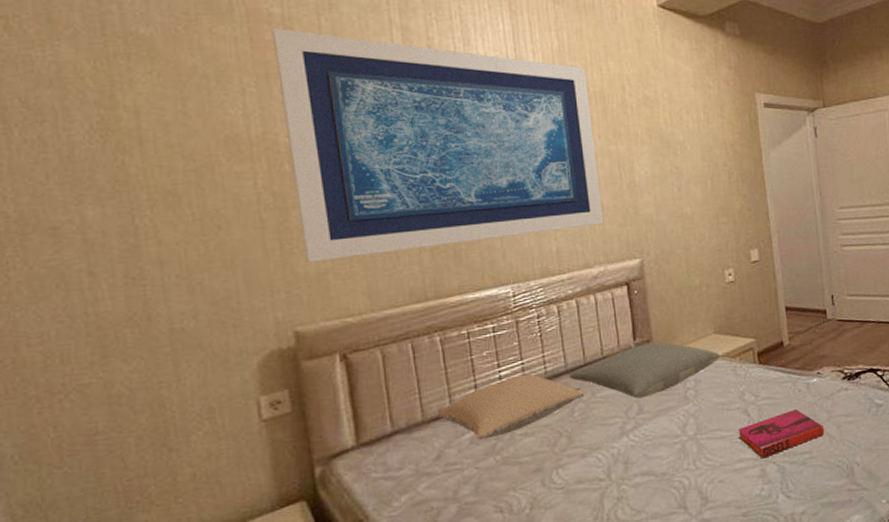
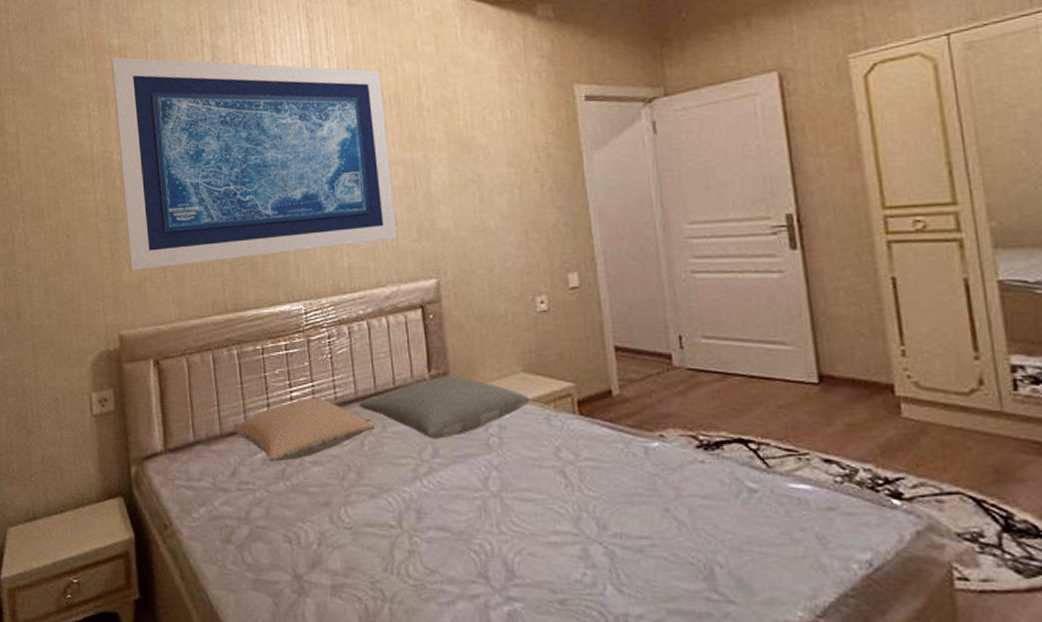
hardback book: present [738,408,825,459] -> none [552,478,671,536]

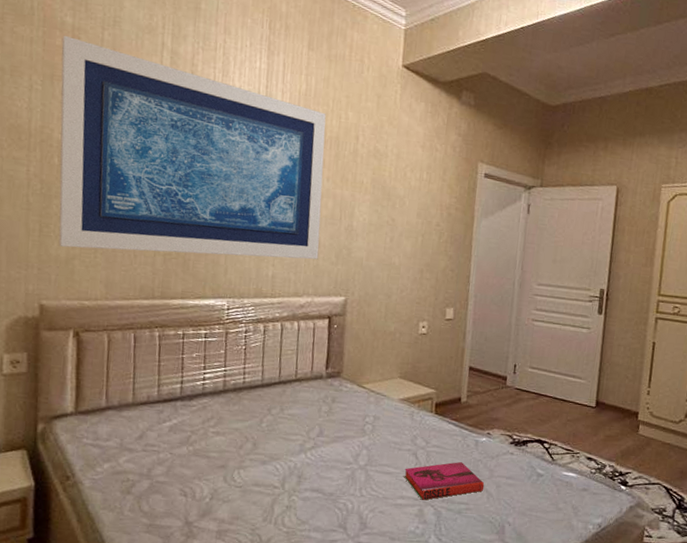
pillow: present [233,397,375,462] -> none [146,380,274,431]
pillow: present [358,374,530,439] -> none [263,373,401,423]
hardback book: none [552,478,671,536] -> present [404,461,485,500]

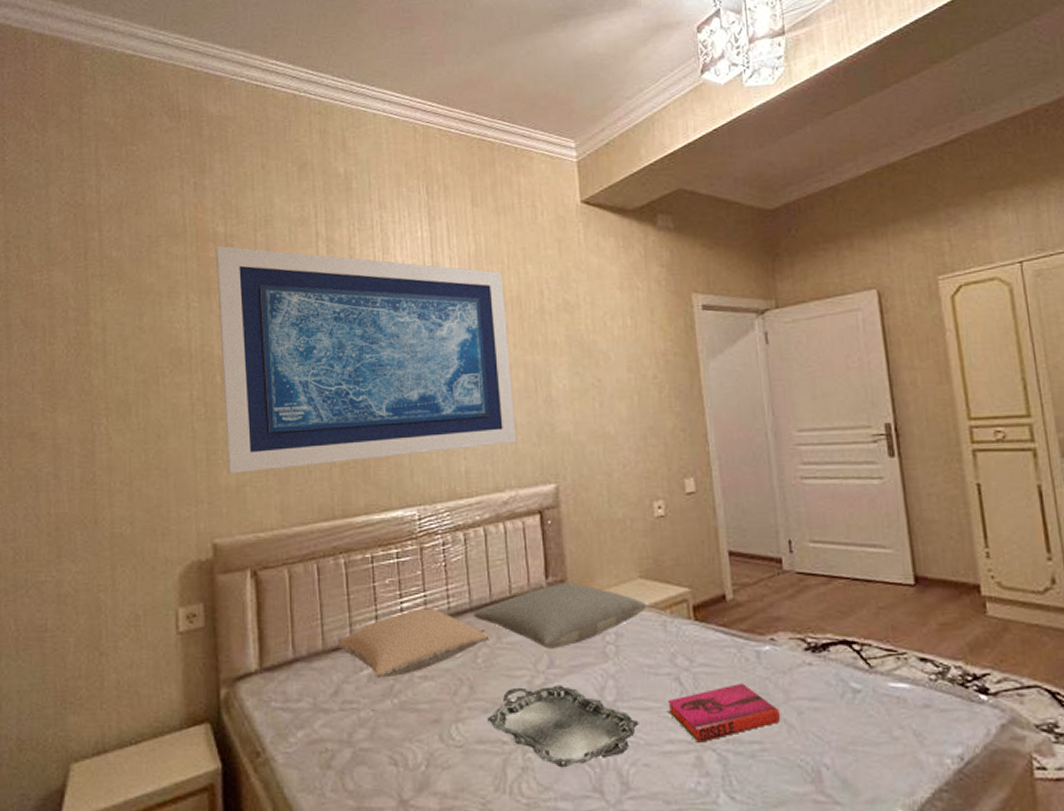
pillow: none [146,380,274,431] -> present [337,608,489,678]
pillow: none [263,373,401,423] -> present [472,582,647,649]
serving tray: none [264,448,381,509] -> present [487,685,639,768]

